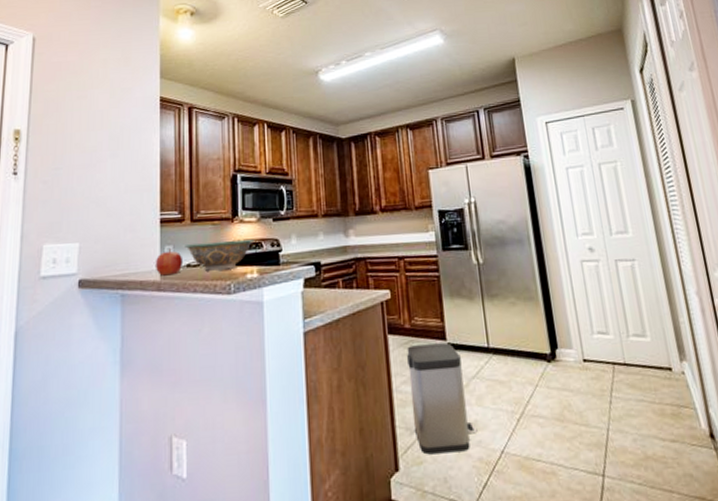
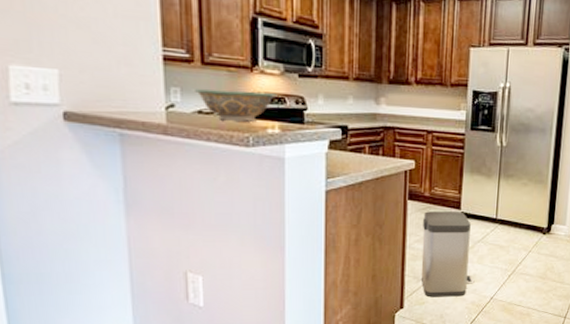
fruit: present [155,249,184,276] -> none [159,91,194,120]

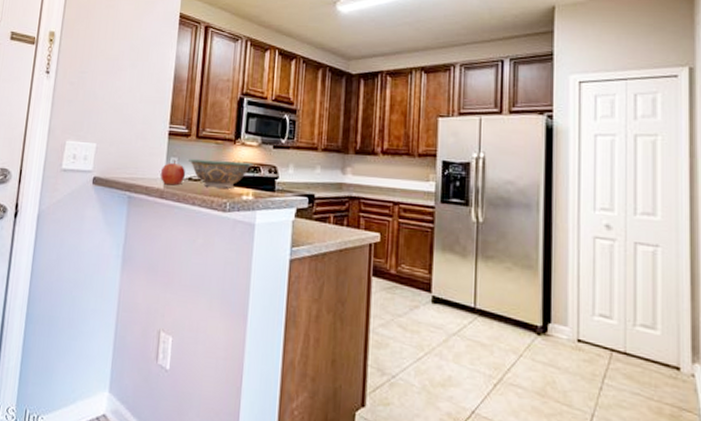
fruit: none [159,91,194,120] -> present [160,161,186,186]
pedal bin: present [421,211,475,298] -> none [385,291,450,403]

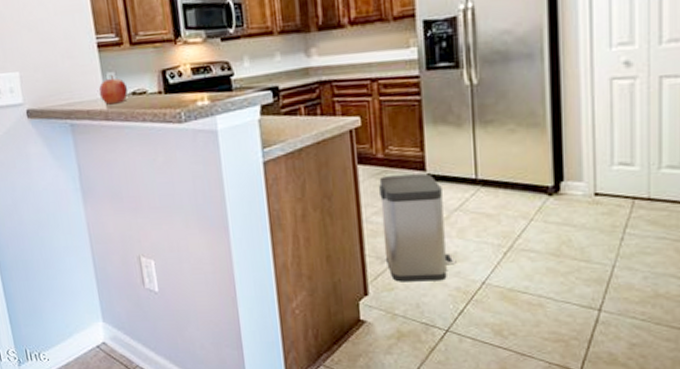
bowl: present [186,158,254,189] -> none [124,62,203,99]
pedal bin: none [385,291,450,403] -> present [378,173,457,282]

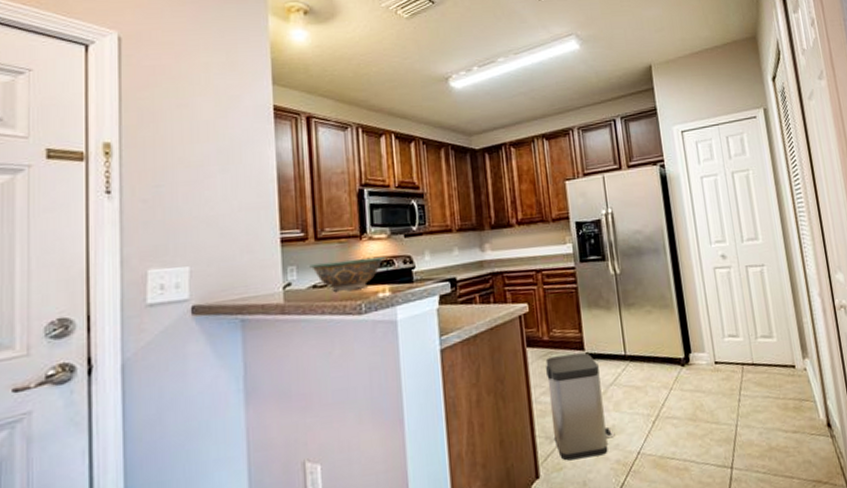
fruit: present [98,76,129,105] -> none [277,269,309,299]
bowl: none [124,62,203,99] -> present [306,256,386,292]

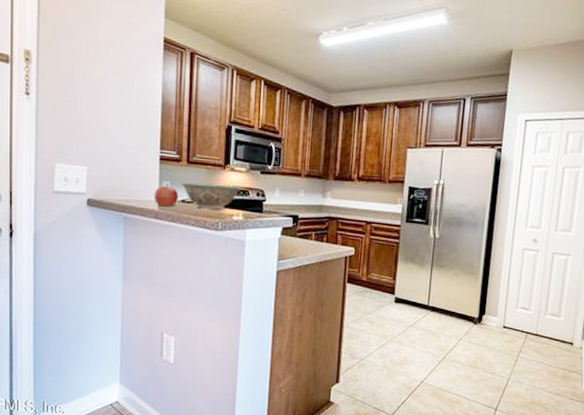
fruit: none [277,269,309,299] -> present [154,184,179,207]
pedal bin: present [545,352,615,461] -> none [356,294,406,377]

